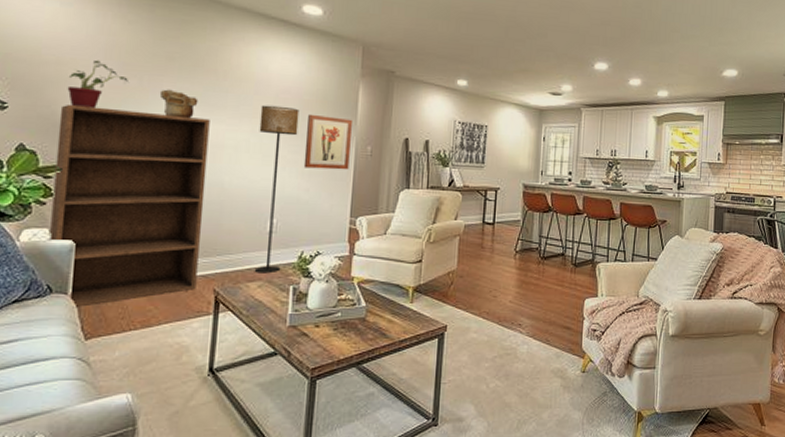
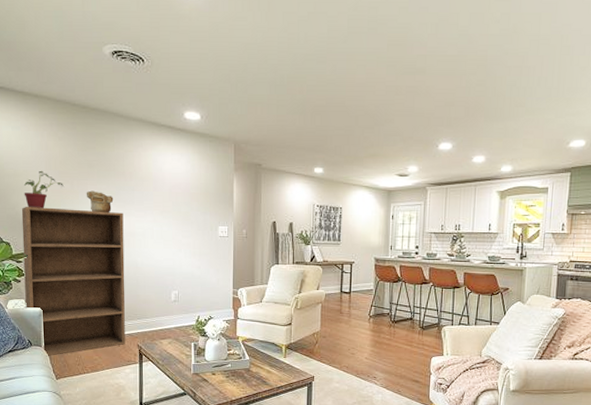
floor lamp: present [254,105,300,274] -> none [159,199,189,333]
wall art: present [303,113,352,170] -> none [194,204,230,250]

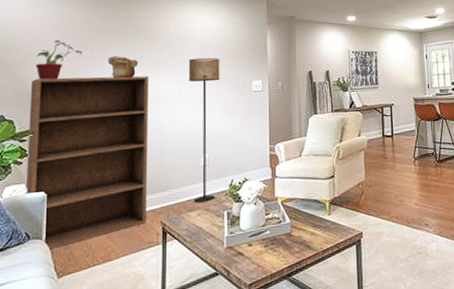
floor lamp: none [159,199,189,333] -> present [188,57,220,203]

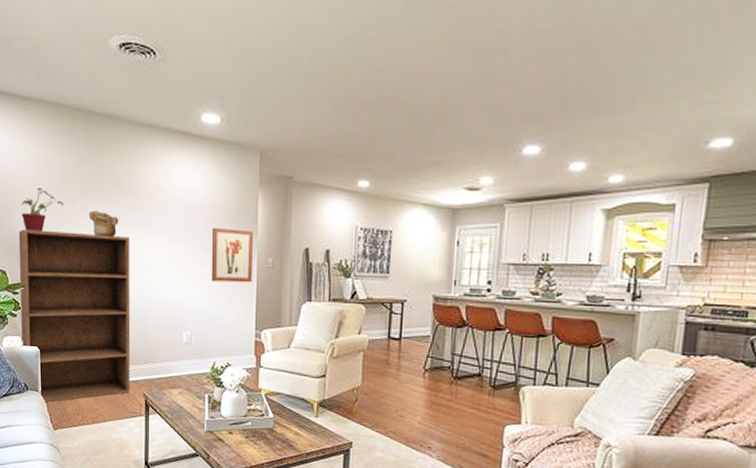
floor lamp: present [188,57,220,203] -> none [170,220,204,382]
wall art: none [227,61,265,107] -> present [211,227,253,283]

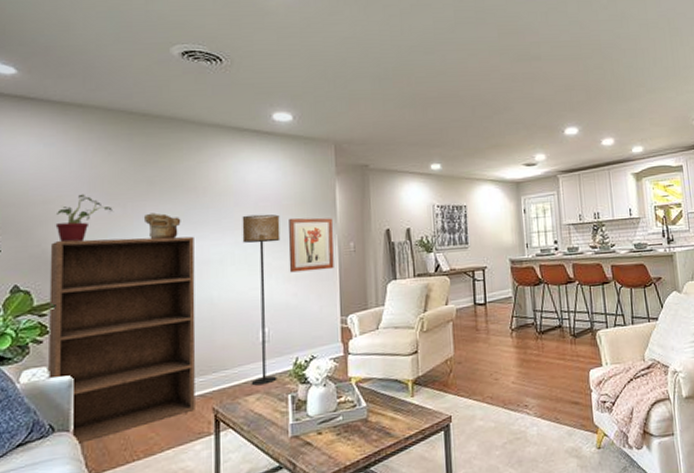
floor lamp: none [170,220,204,382] -> present [242,214,280,386]

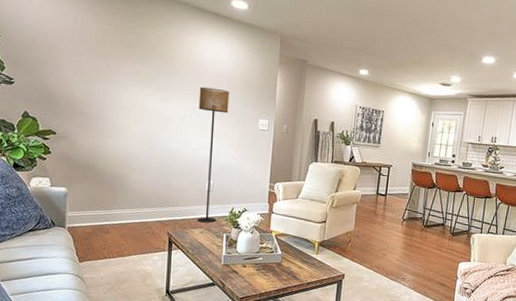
bookshelf: present [49,236,196,446] -> none [50,82,161,239]
potted plant: present [55,194,113,243] -> none [55,45,99,85]
ceramic vessel: present [143,212,181,240] -> none [122,71,152,97]
wall art: present [288,217,334,273] -> none [233,95,272,144]

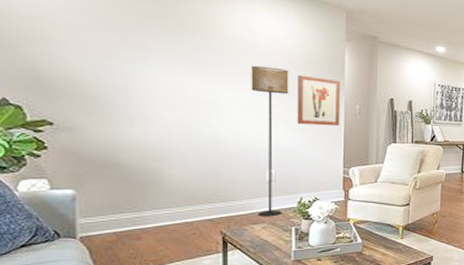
wall art: none [233,95,272,144] -> present [296,74,340,127]

